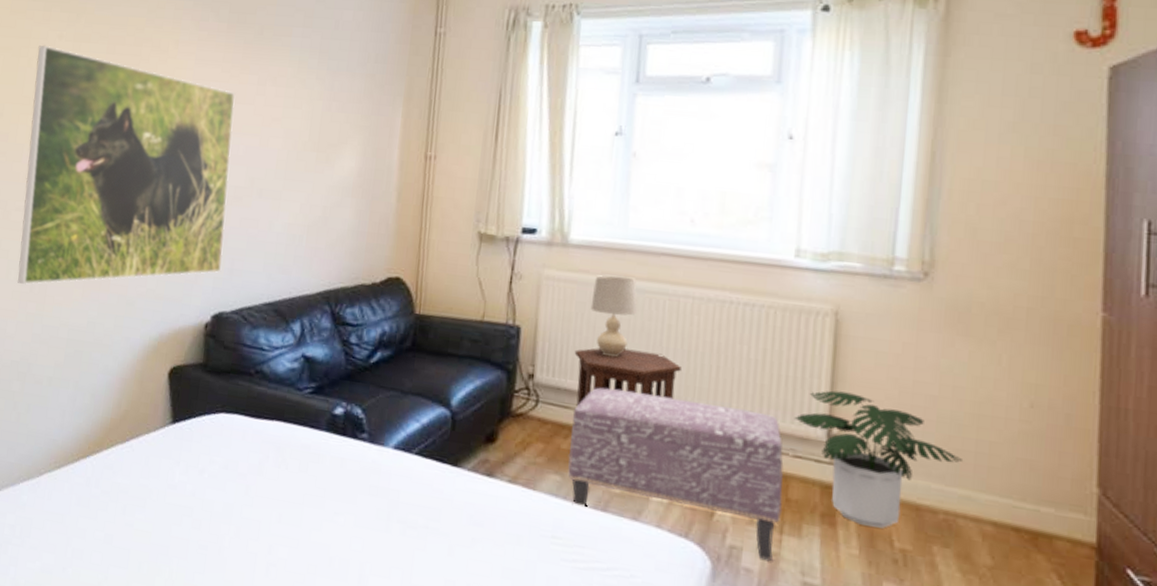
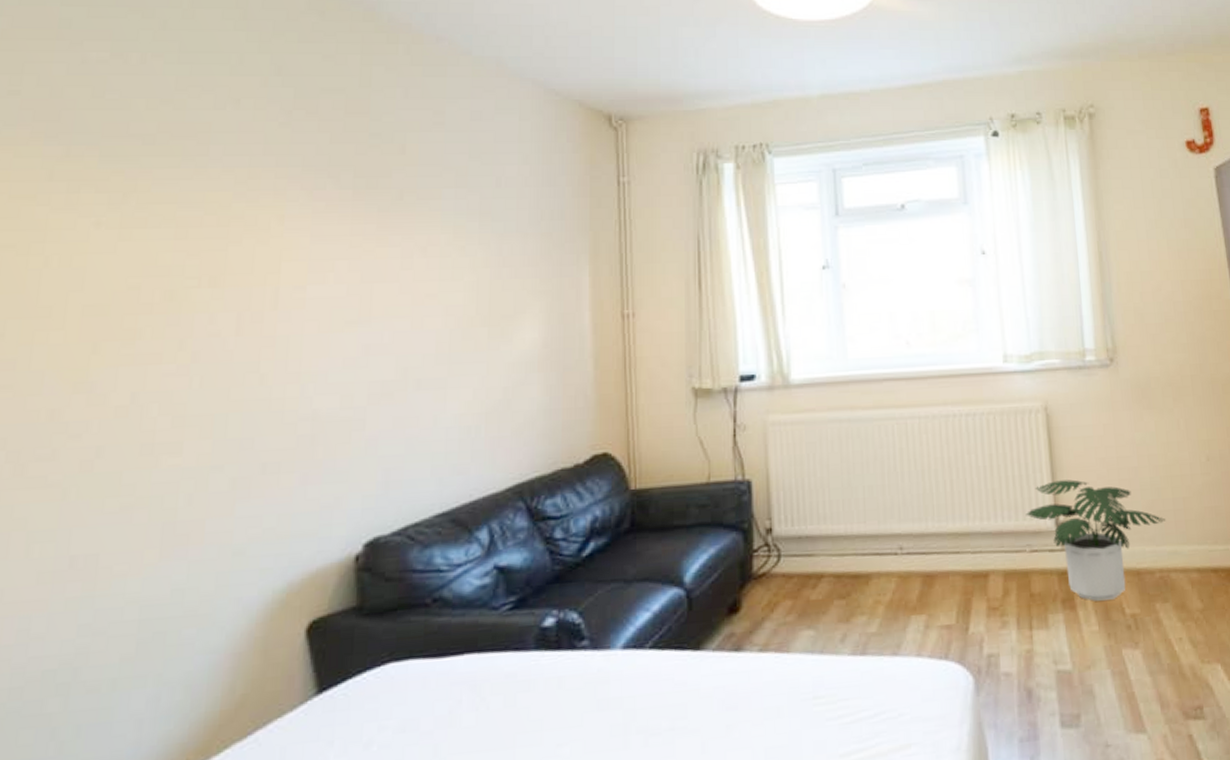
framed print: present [17,45,235,285] -> none [44,236,374,561]
ottoman: present [568,387,784,562] -> none [817,516,1029,660]
side table: present [574,347,681,407] -> none [811,479,918,552]
table lamp: present [590,275,638,357] -> none [821,408,869,493]

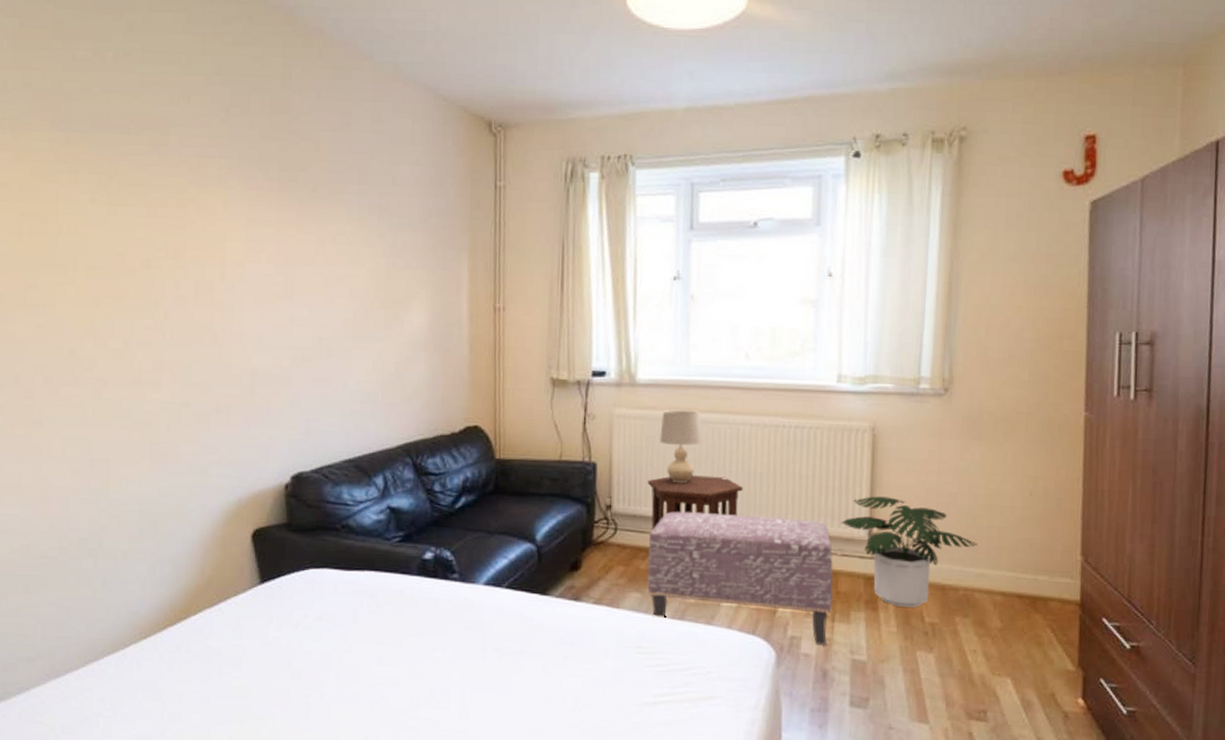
side table: none [811,479,918,552] -> present [647,475,743,531]
ottoman: none [817,516,1029,660] -> present [647,511,834,646]
table lamp: none [821,408,869,493] -> present [659,409,702,484]

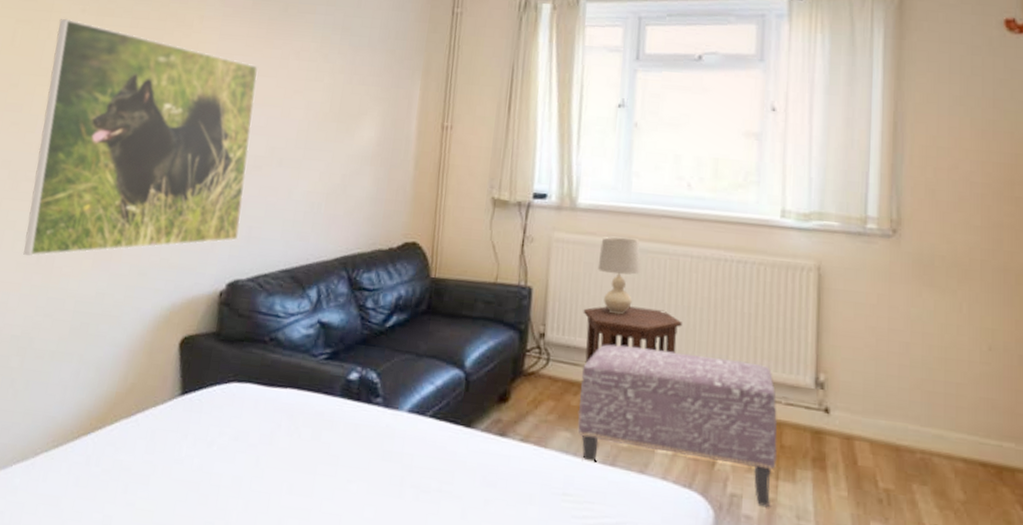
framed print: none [67,210,297,462] -> present [22,18,258,257]
potted plant: present [841,496,977,607] -> none [785,340,934,470]

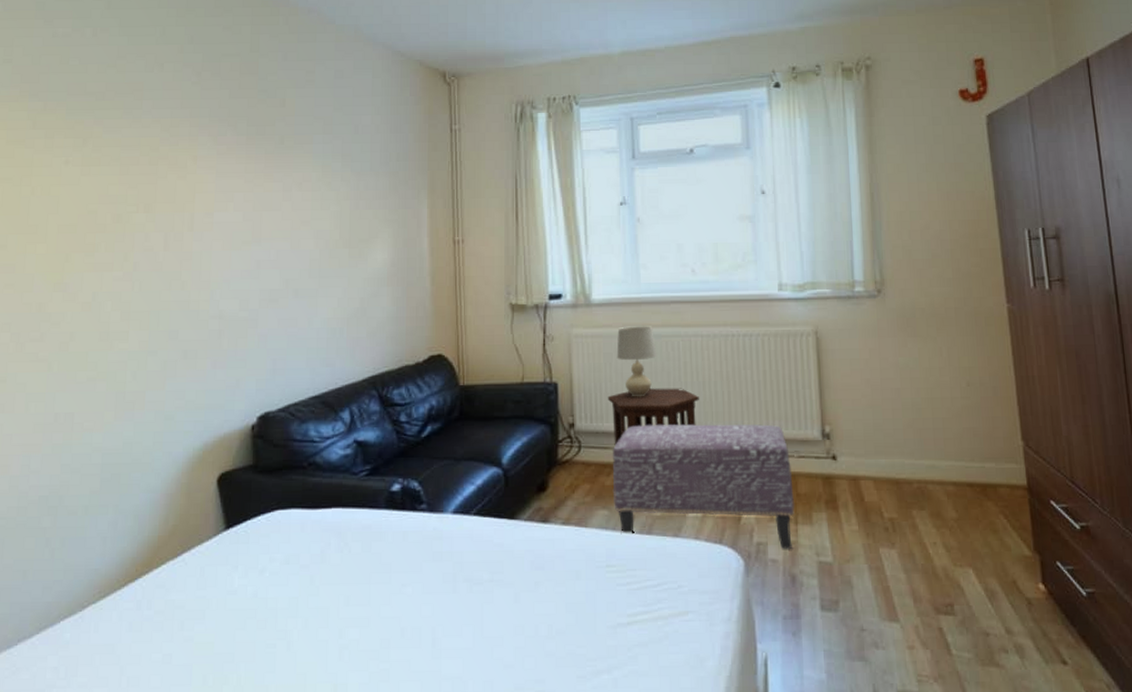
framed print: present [22,18,258,257] -> none [38,172,264,416]

